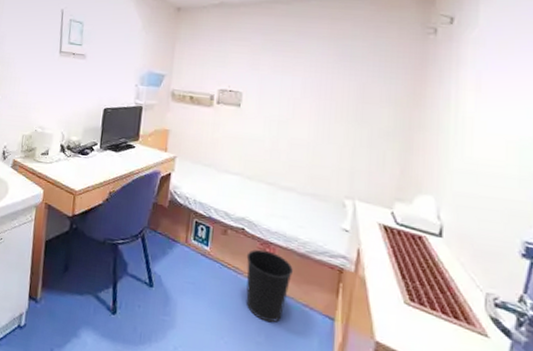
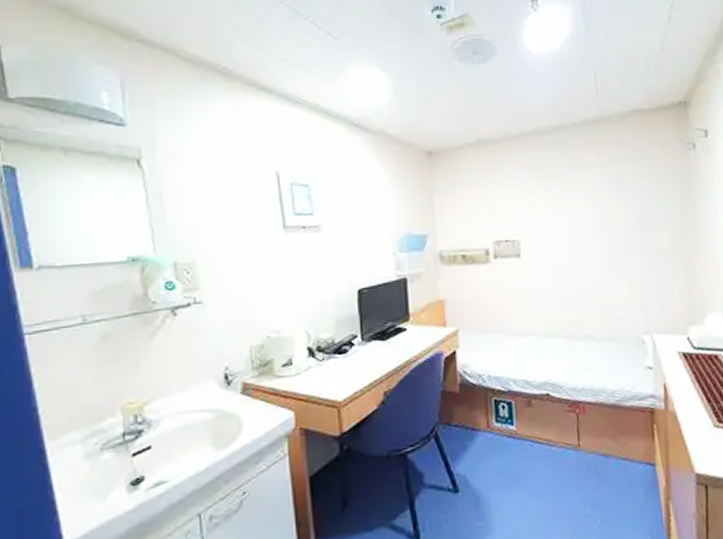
wastebasket: present [246,249,293,323] -> none [556,411,607,490]

